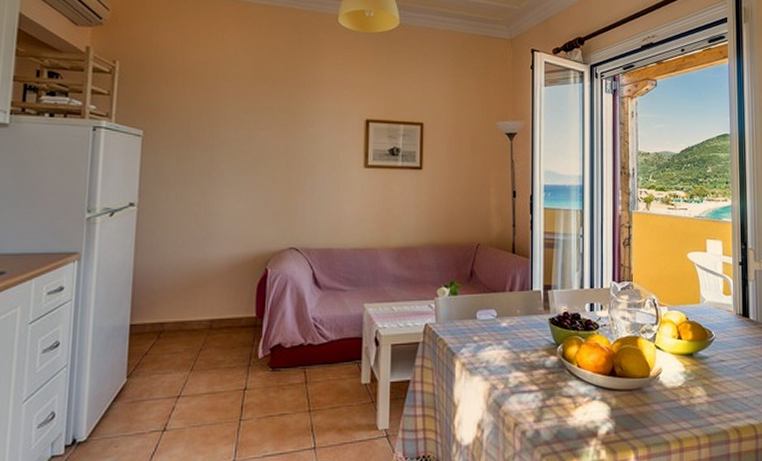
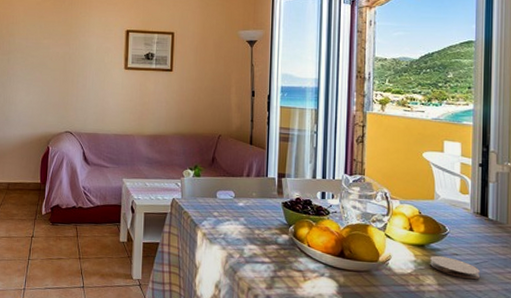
coaster: none [699,364,745,386] -> present [430,256,480,280]

